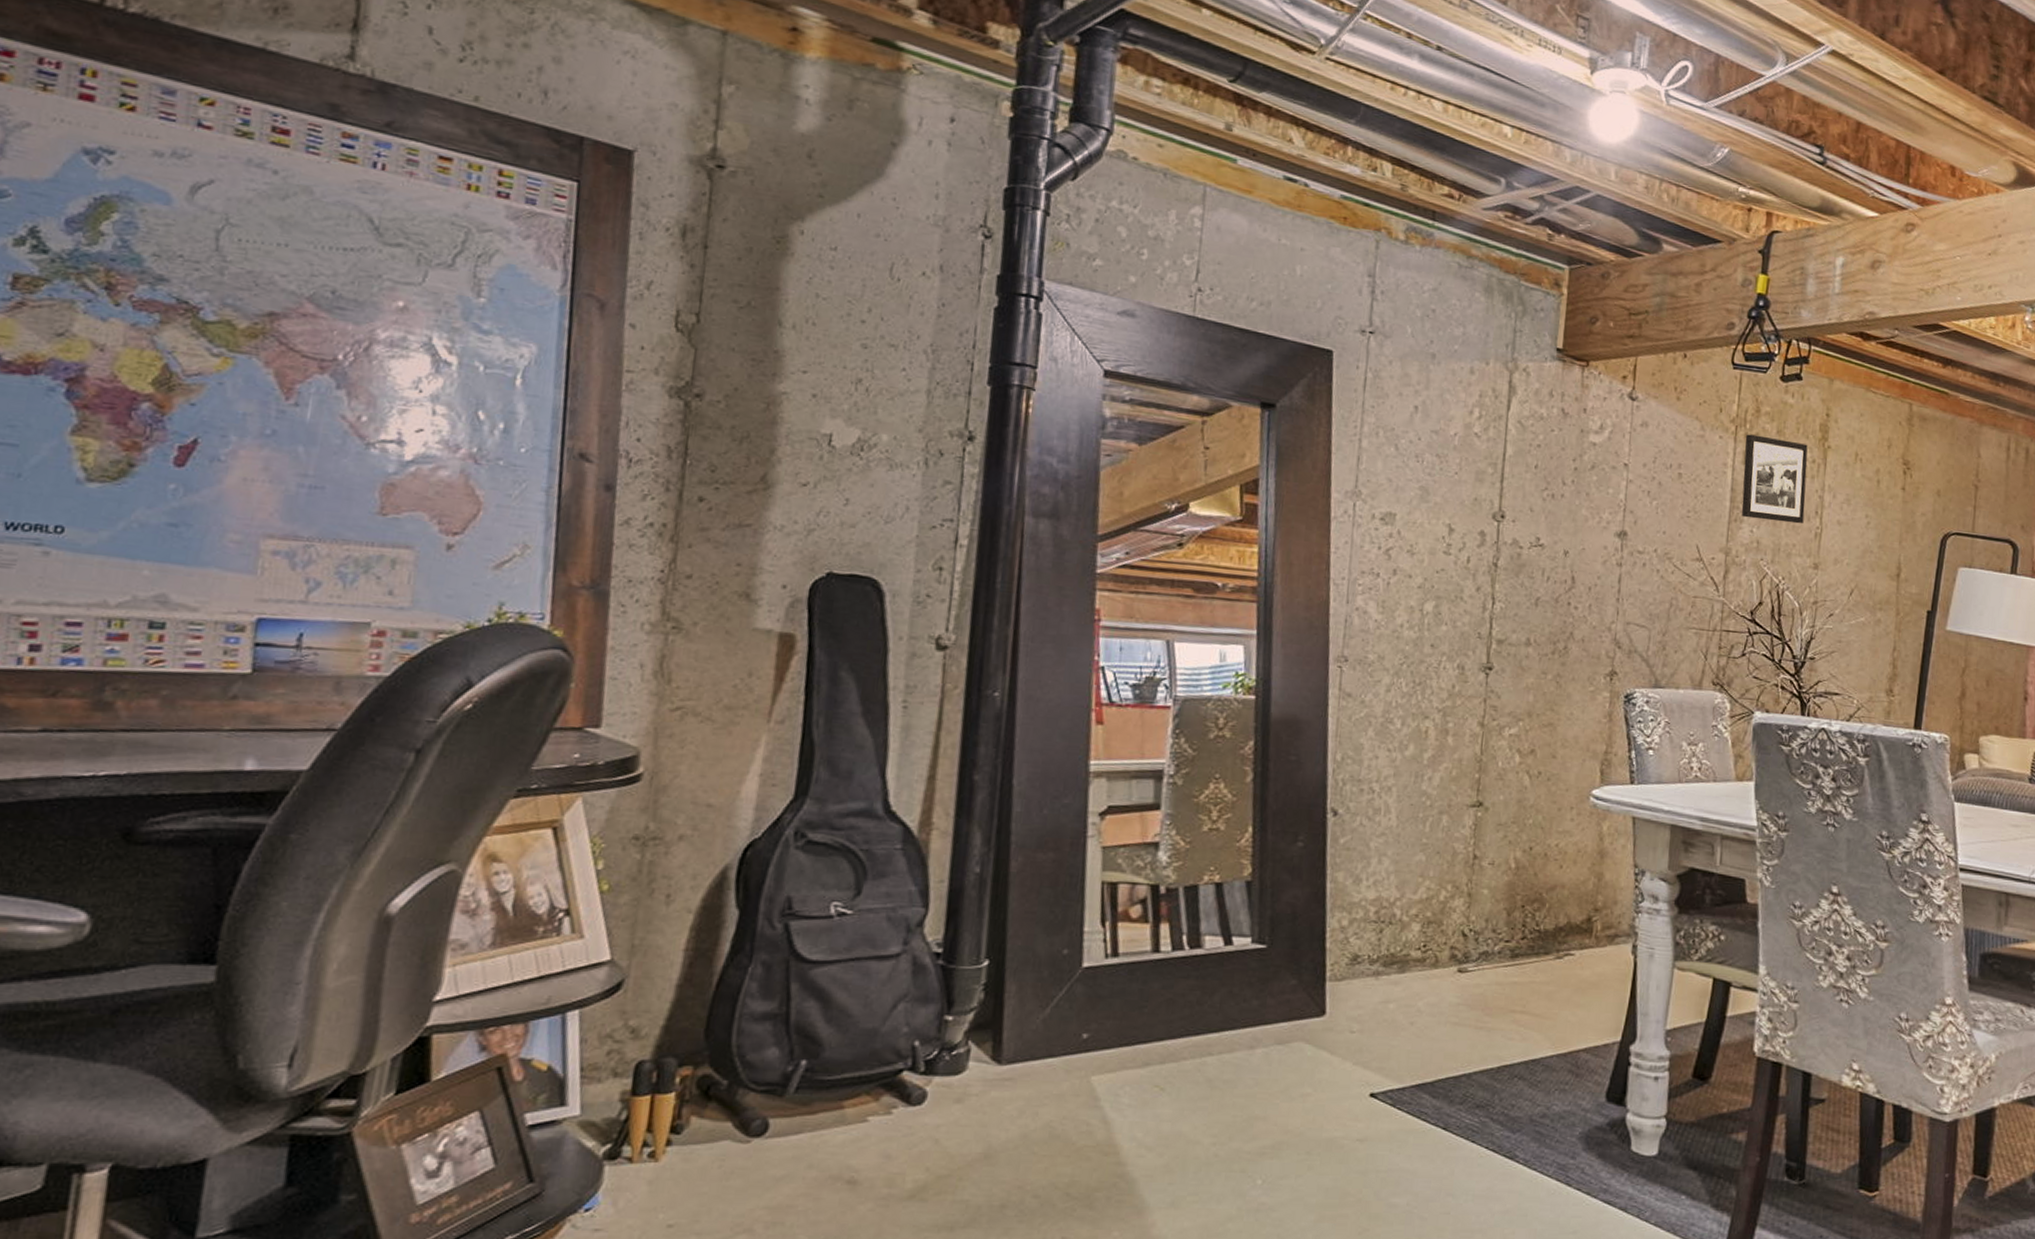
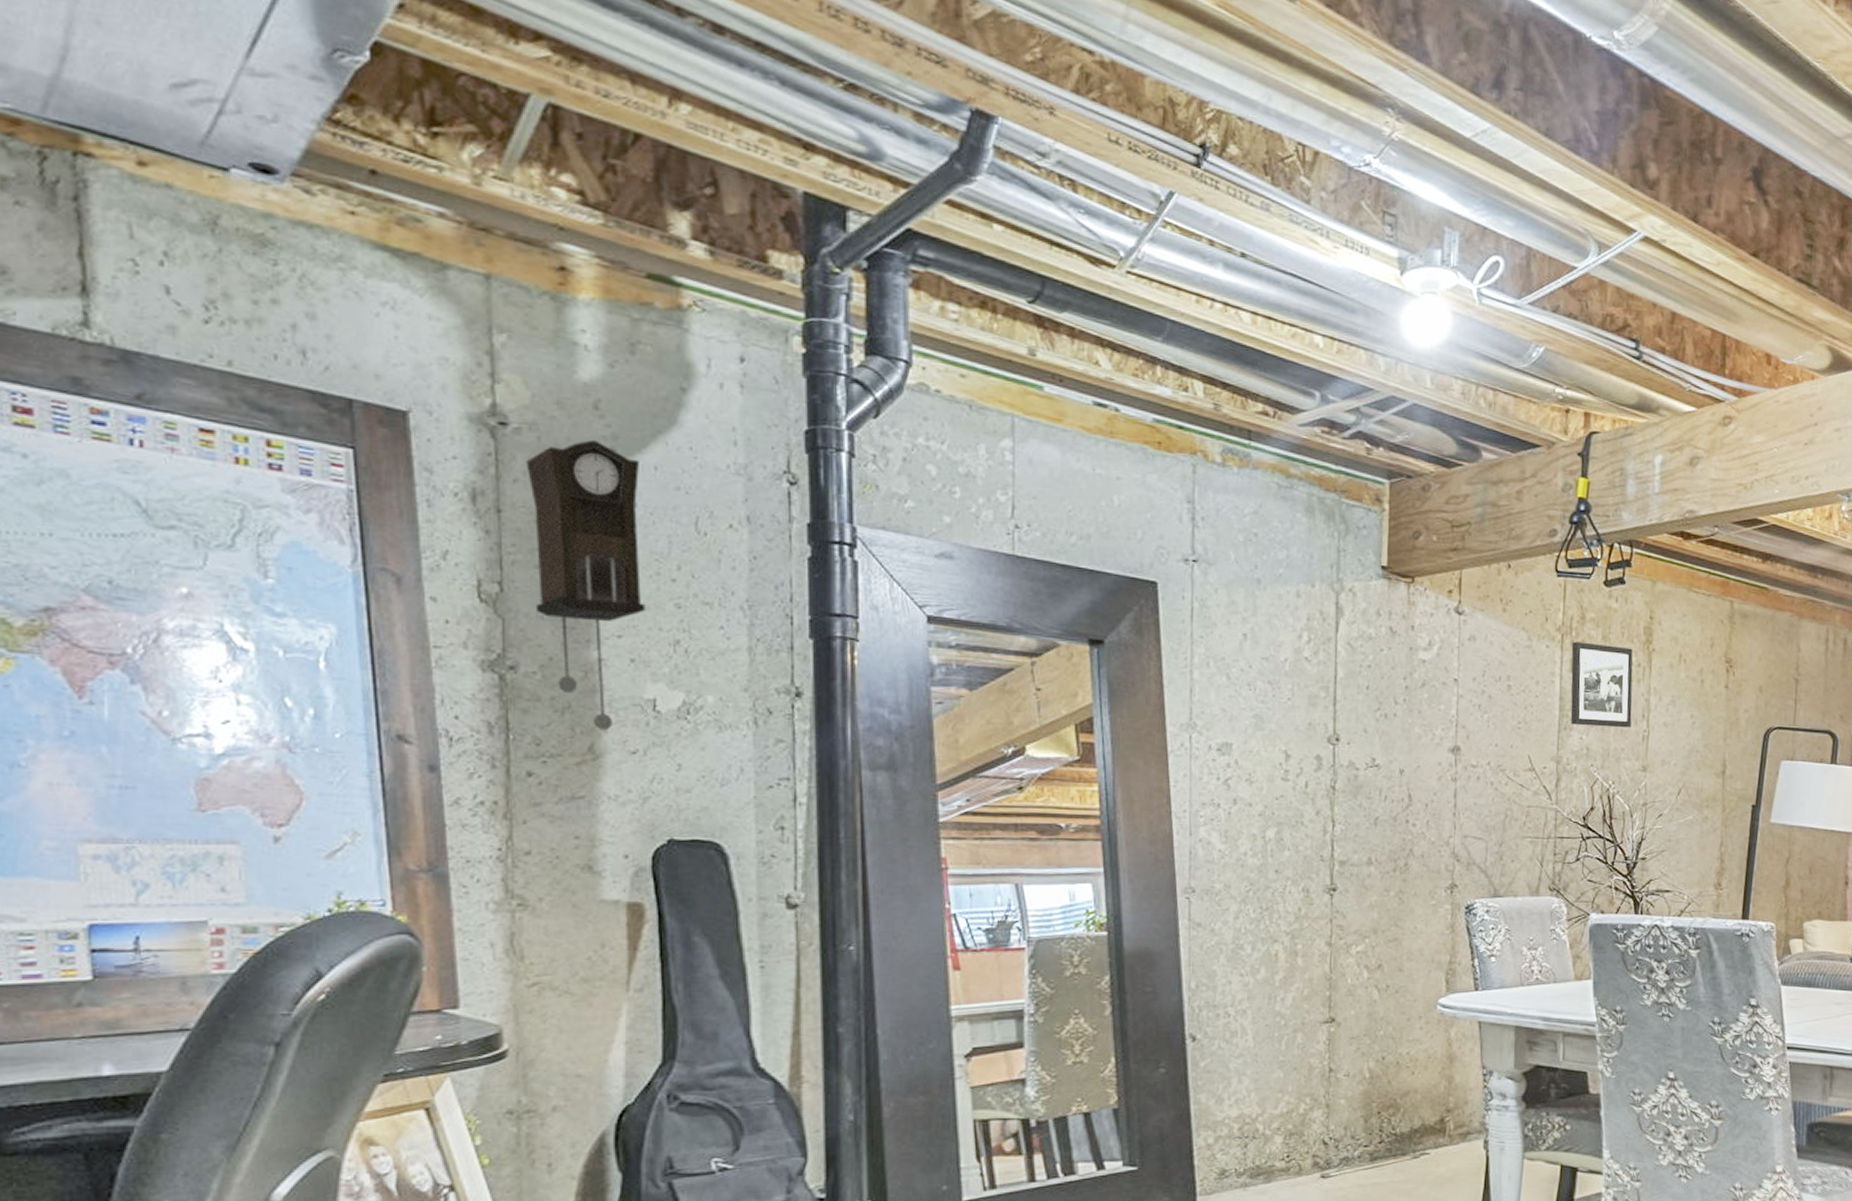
pendulum clock: none [728,186,844,462] -> present [526,439,646,731]

